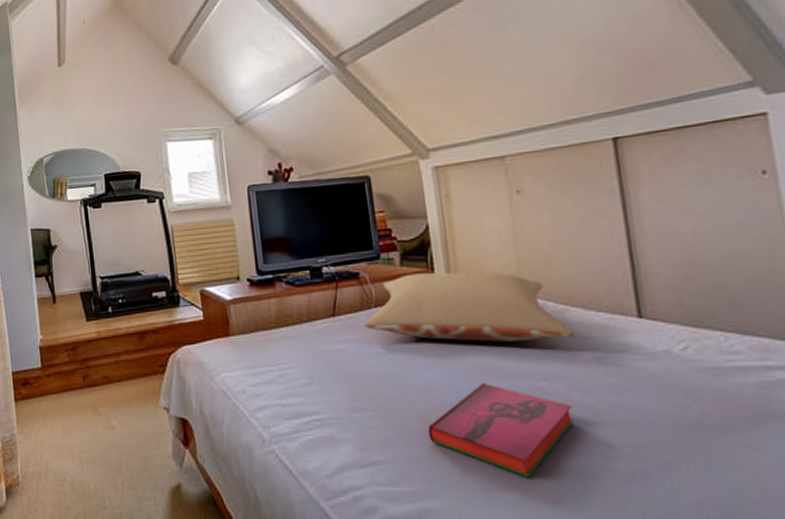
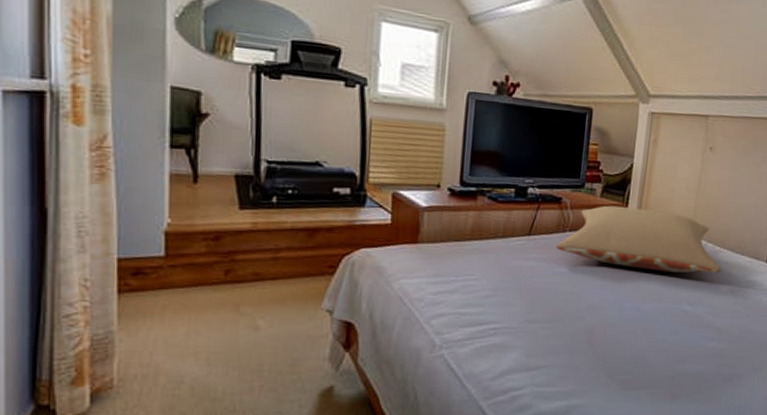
hardback book: present [427,382,574,478] -> none [589,304,704,380]

